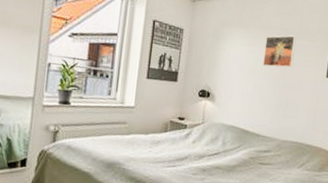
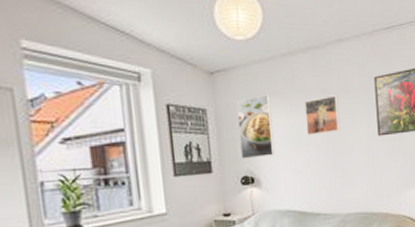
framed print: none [203,25,238,78] -> present [236,94,275,159]

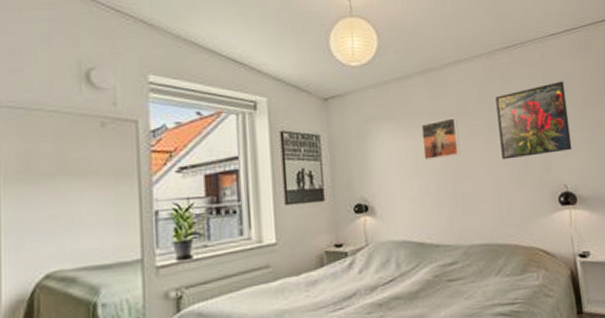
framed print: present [236,94,275,159] -> none [350,119,390,186]

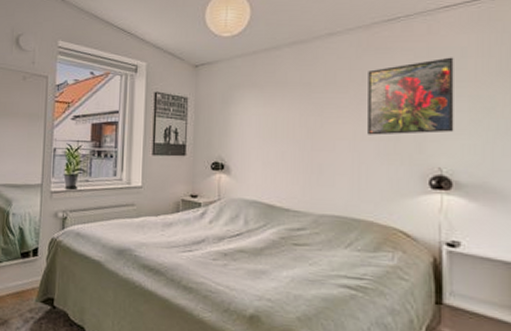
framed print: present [421,117,460,161] -> none [284,89,322,129]

